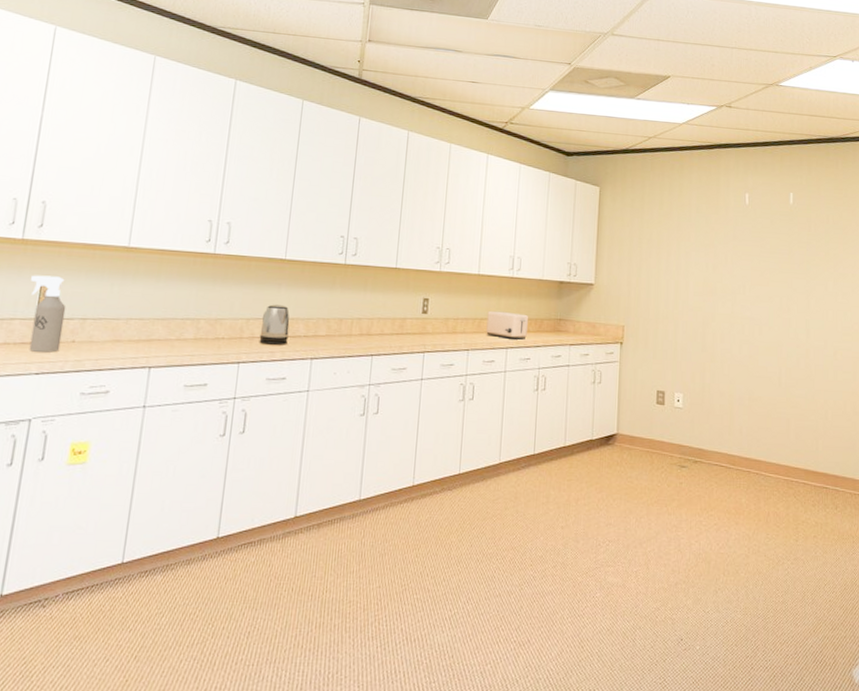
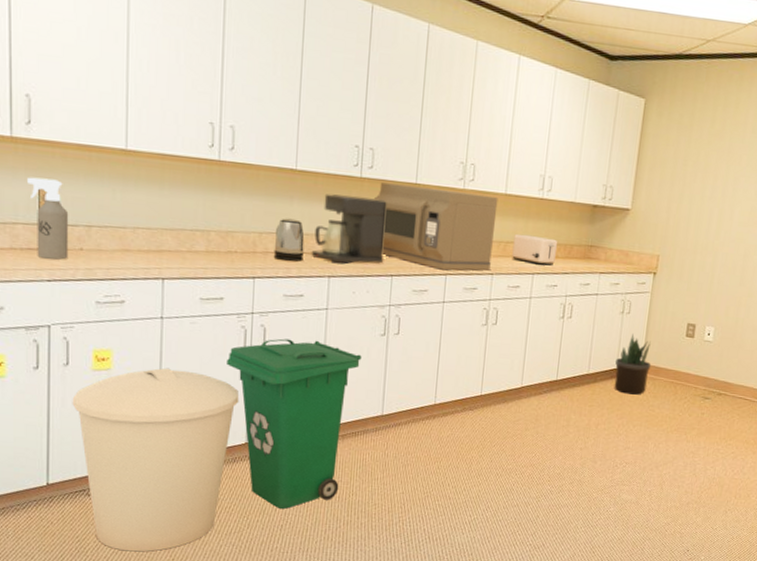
trash can: none [41,458,215,673] -> present [72,367,240,552]
recycling bin: none [205,423,341,612] -> present [227,338,362,509]
coffee maker: none [295,280,369,345] -> present [311,194,387,264]
microwave: none [357,268,472,349] -> present [374,182,498,271]
planter: none [591,403,626,466] -> present [614,334,652,395]

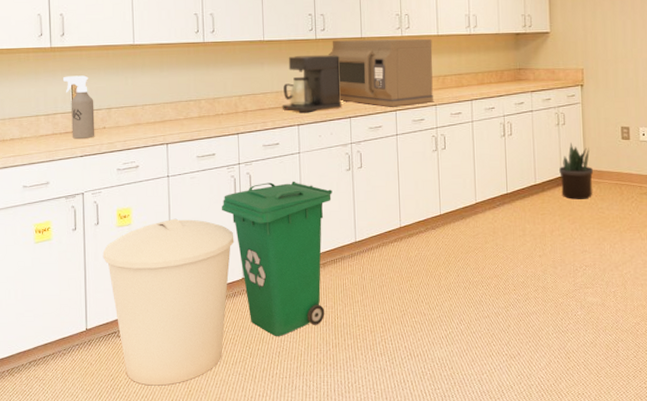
kettle: present [273,218,305,263] -> none [251,81,276,117]
toaster: present [512,233,558,266] -> none [450,67,490,92]

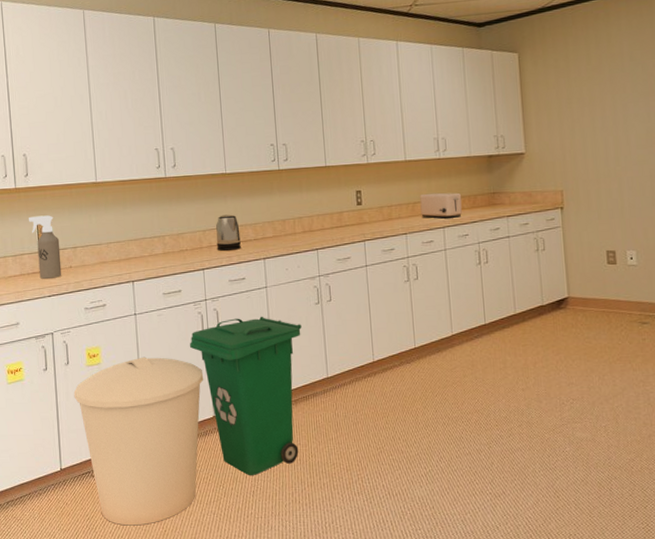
kettle: none [251,81,276,117] -> present [216,214,241,252]
coffee maker: present [282,54,342,112] -> none [246,185,309,246]
microwave: present [329,38,433,107] -> none [293,165,403,238]
toaster: none [450,67,490,92] -> present [420,192,462,219]
planter: present [559,143,594,199] -> none [540,269,578,329]

